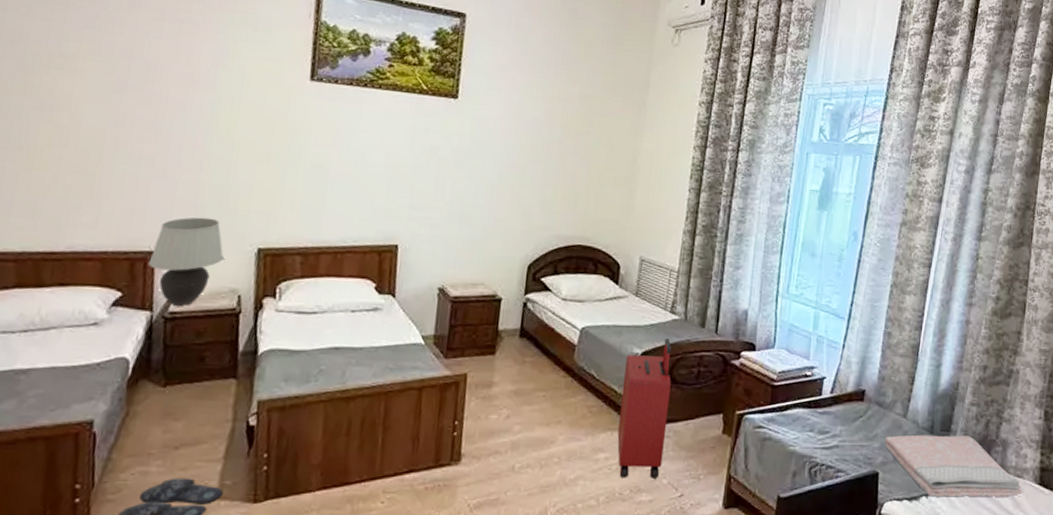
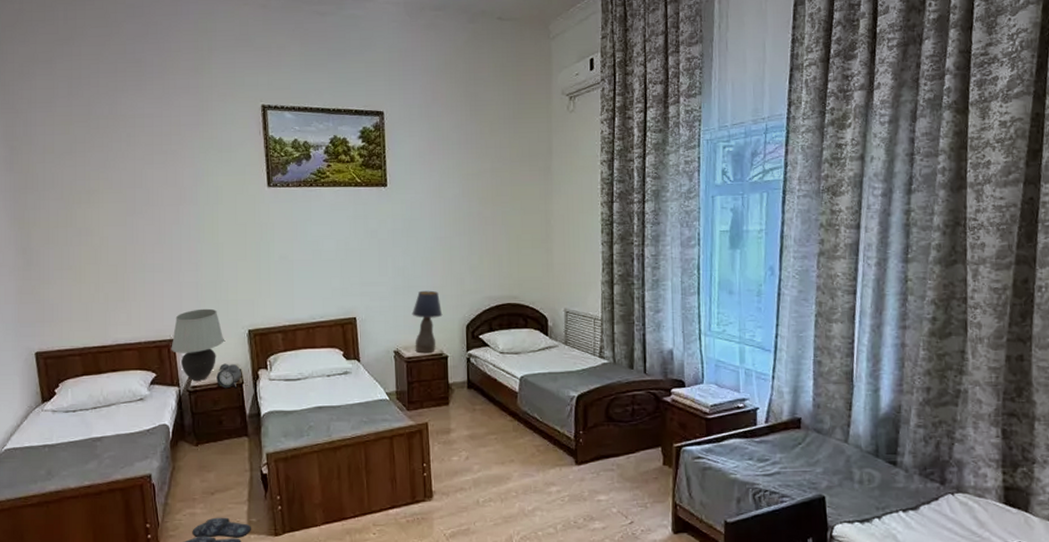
alarm clock: none [205,286,241,319] -> present [216,363,242,389]
table lamp: none [464,221,503,294] -> present [412,290,443,354]
suitcase: present [617,339,672,479] -> none [564,381,610,508]
towel: present [885,434,1024,498] -> none [828,458,988,519]

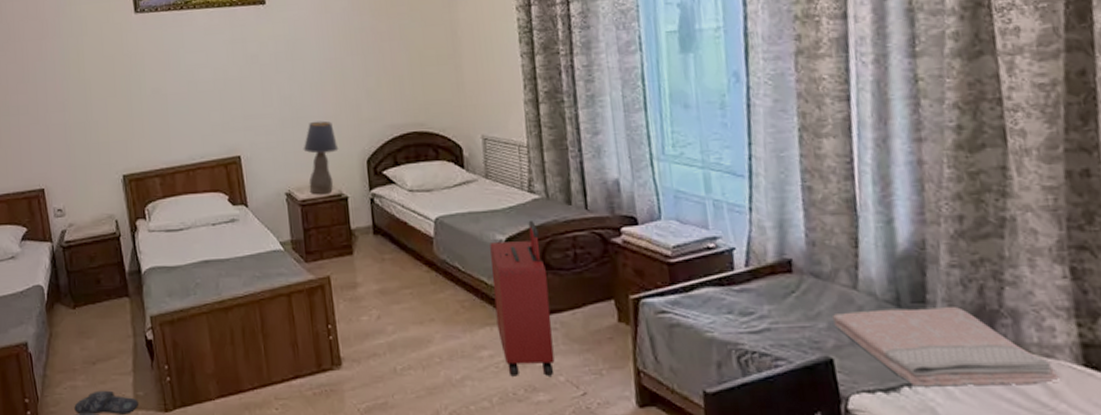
table lamp: present [171,308,224,381] -> none [41,152,98,235]
alarm clock: present [216,363,242,389] -> none [91,214,119,243]
suitcase: none [564,381,610,508] -> present [490,221,555,377]
towel: none [828,458,988,519] -> present [833,307,1062,387]

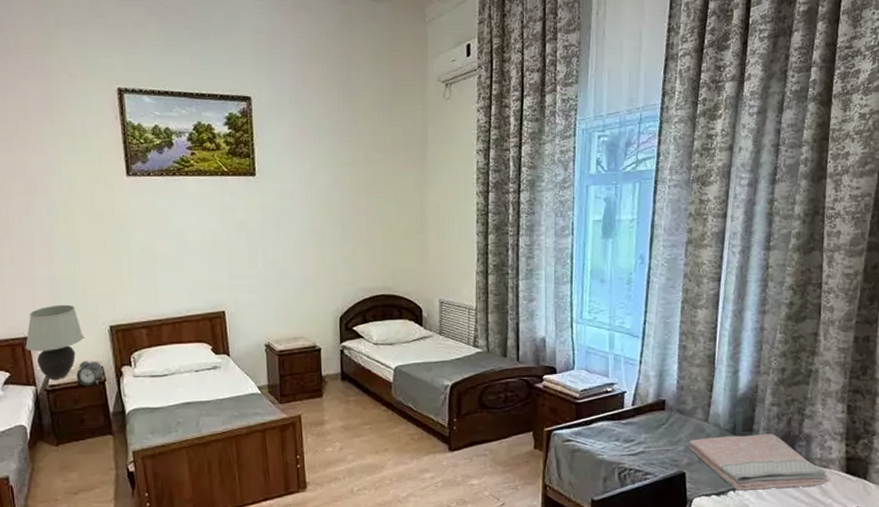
table lamp: none [41,152,98,235] -> present [25,304,84,380]
alarm clock: none [91,214,119,243] -> present [76,361,104,387]
table lamp: present [303,121,339,195] -> none [283,282,315,347]
suitcase: present [490,221,555,377] -> none [438,370,483,493]

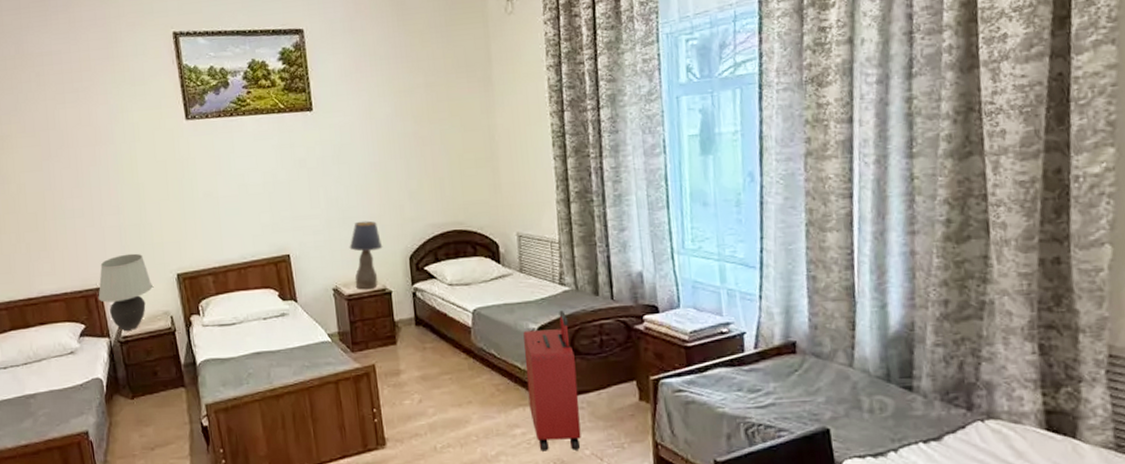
alarm clock: present [76,361,104,387] -> none [147,310,174,338]
table lamp: none [283,282,315,347] -> present [349,220,383,290]
suitcase: none [438,370,483,493] -> present [523,311,581,451]
towel: present [689,434,831,491] -> none [831,381,1027,452]

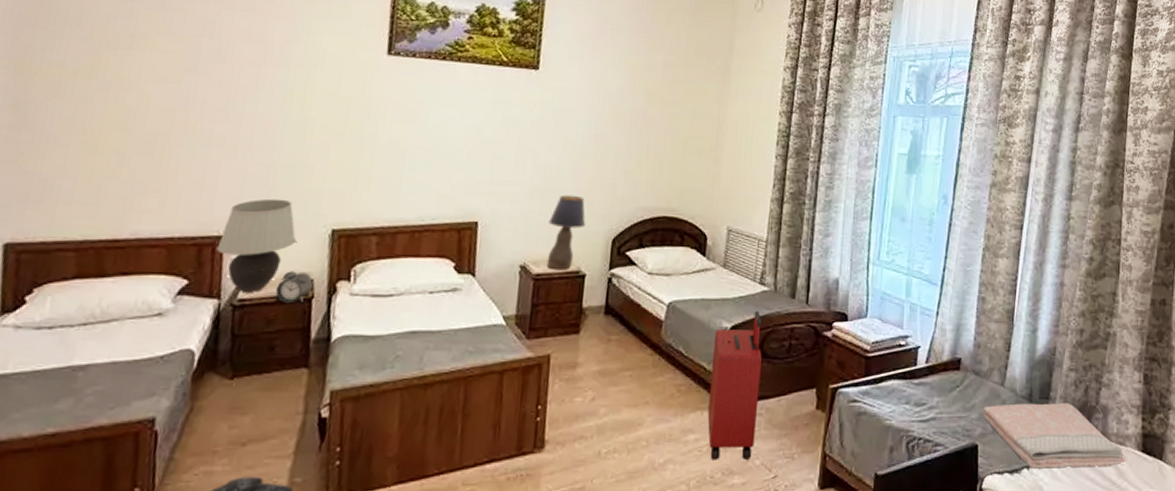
alarm clock: none [147,310,174,338] -> present [276,271,314,304]
towel: none [831,381,1027,452] -> present [983,403,1127,469]

